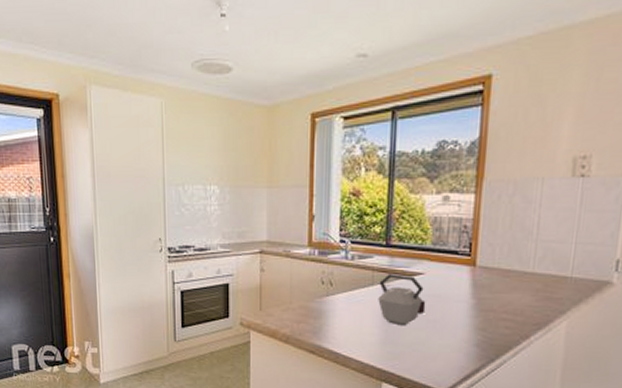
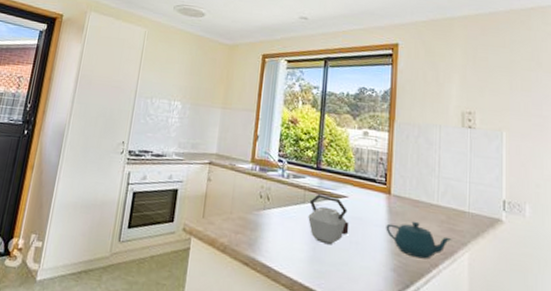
teapot: none [469,292,548,332] -> present [386,221,452,259]

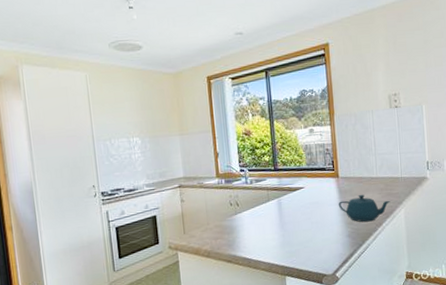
kettle: present [308,194,349,245] -> none [273,190,309,230]

